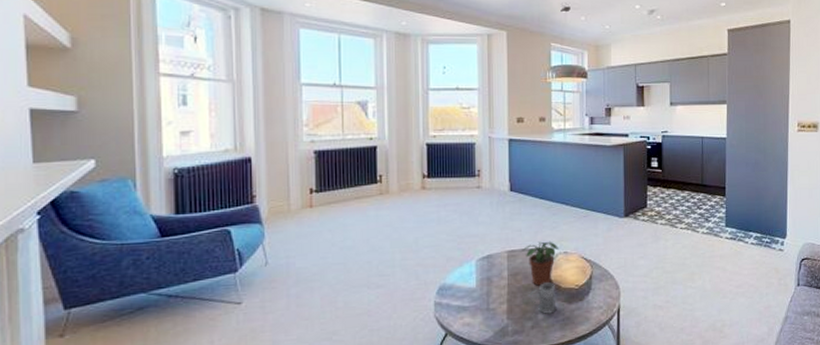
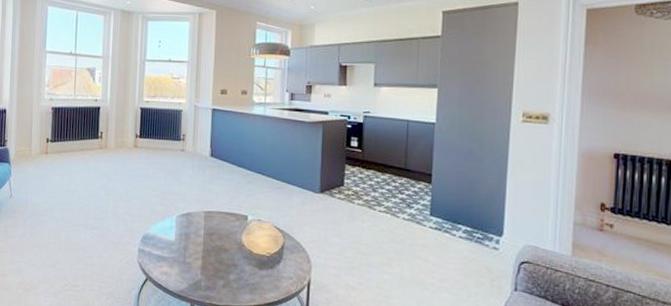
potted plant: present [522,241,558,286] -> none [218,206,253,248]
mug: present [529,282,557,315] -> none [222,246,248,277]

